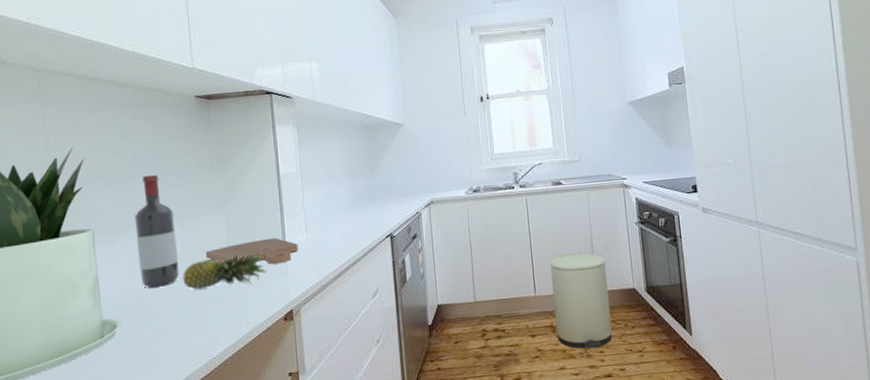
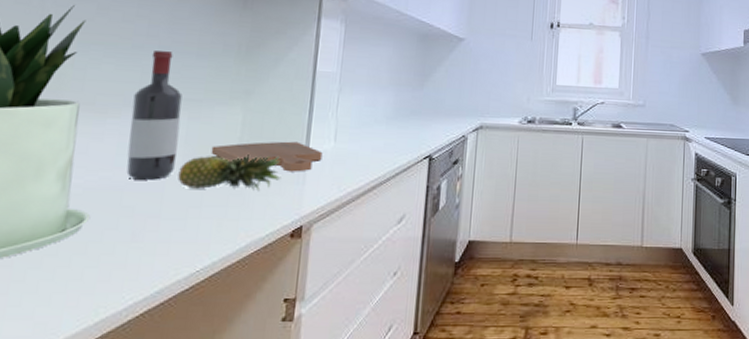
pedal bin: present [549,251,612,349] -> none [593,201,656,307]

